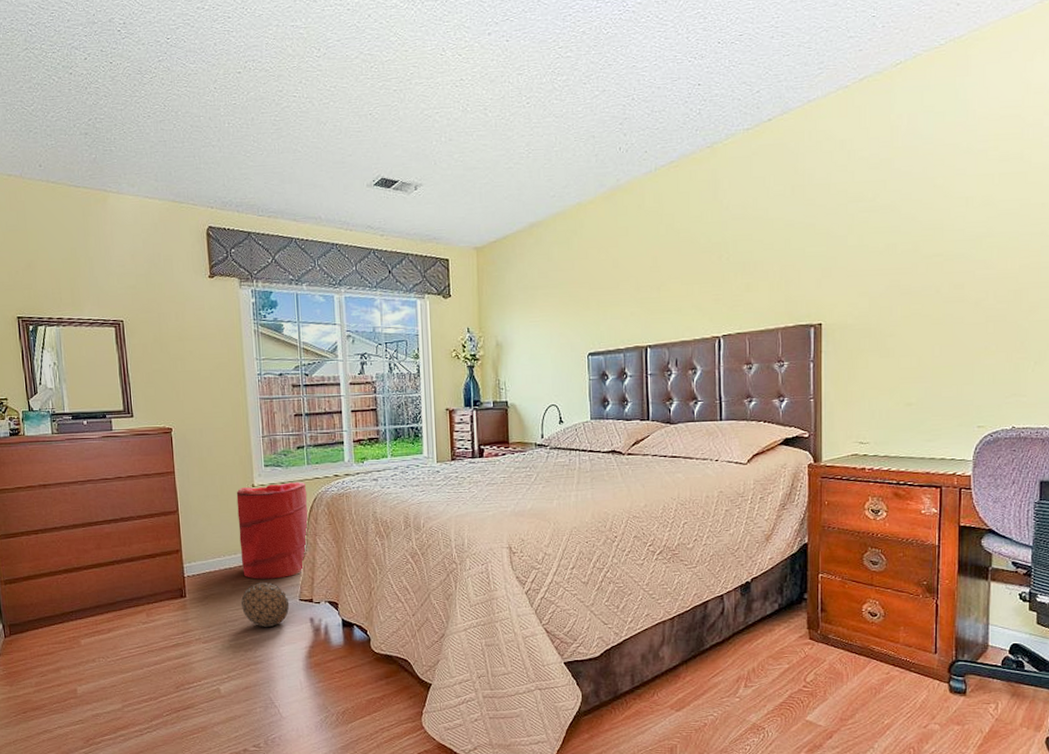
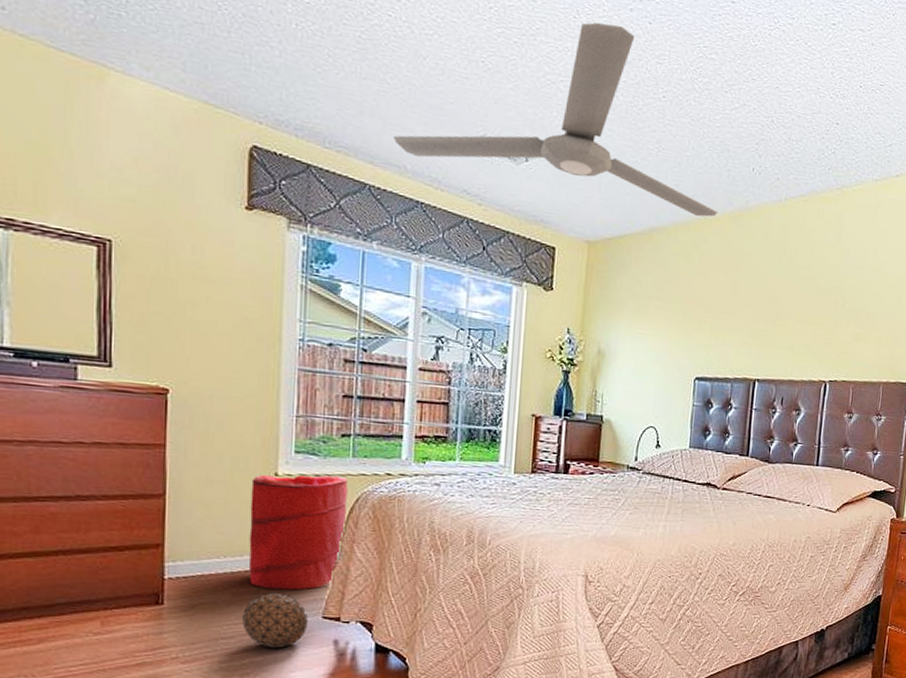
ceiling fan: none [308,50,591,207] -> present [393,22,718,217]

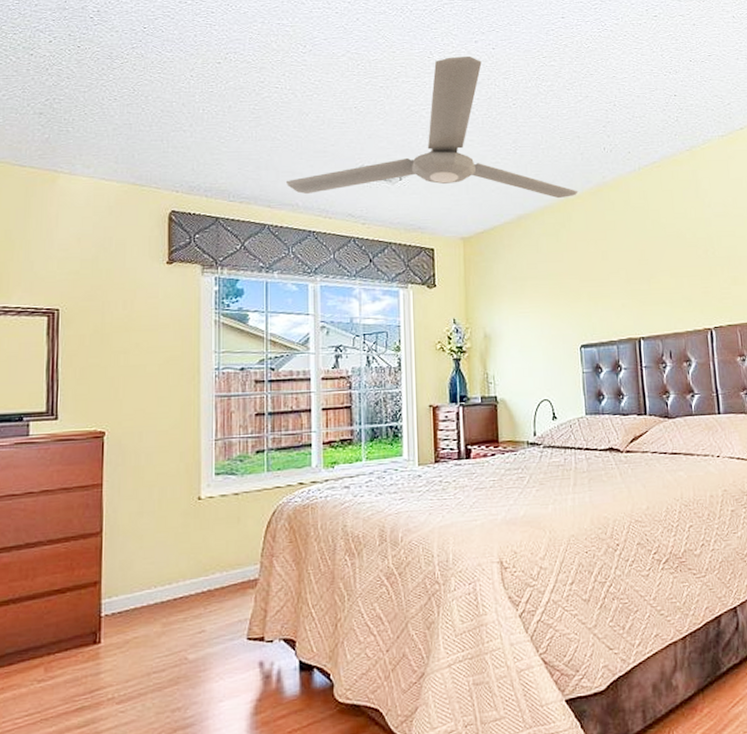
decorative ball: present [242,592,309,649] -> none [173,617,234,678]
laundry hamper: present [248,475,348,590] -> none [177,492,265,615]

